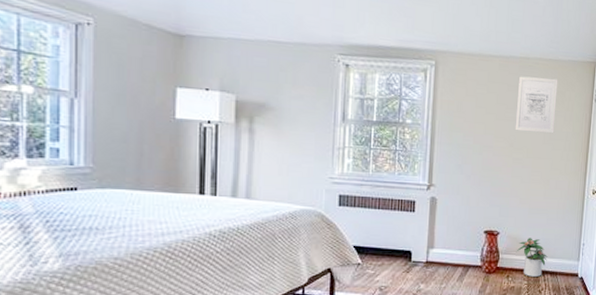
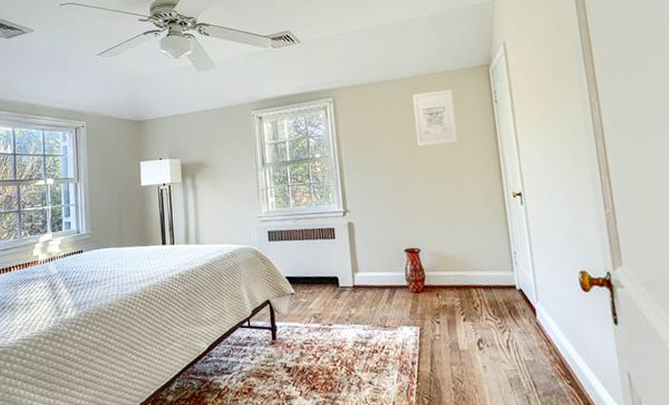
potted plant: present [516,238,547,277] -> none [441,251,477,293]

